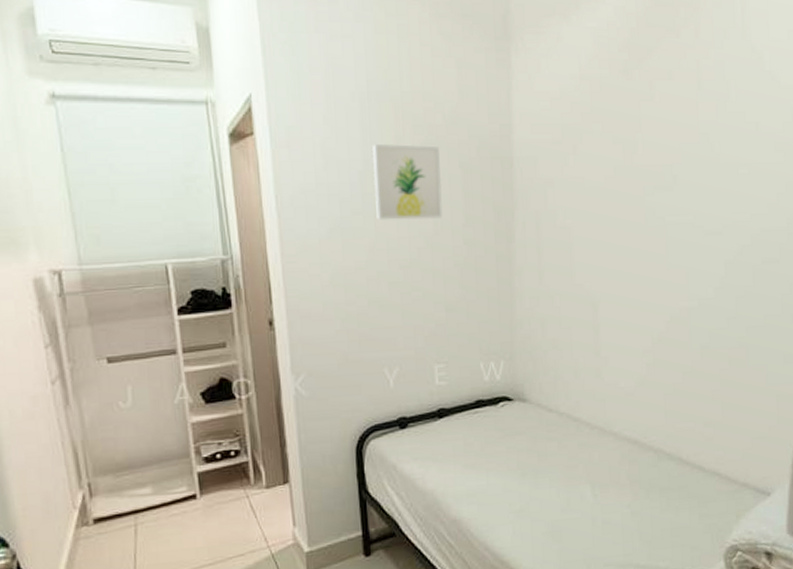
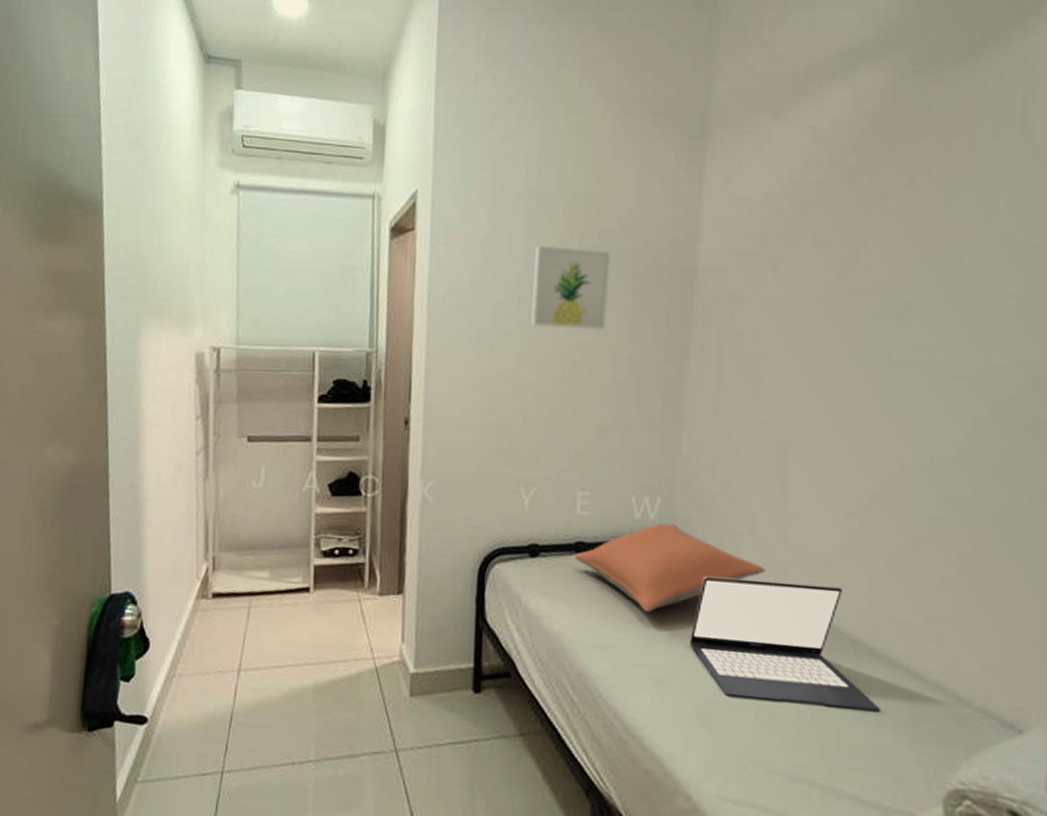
pillow: none [438,381,590,458] -> present [574,523,766,612]
laptop: none [537,411,679,513] -> present [689,576,881,711]

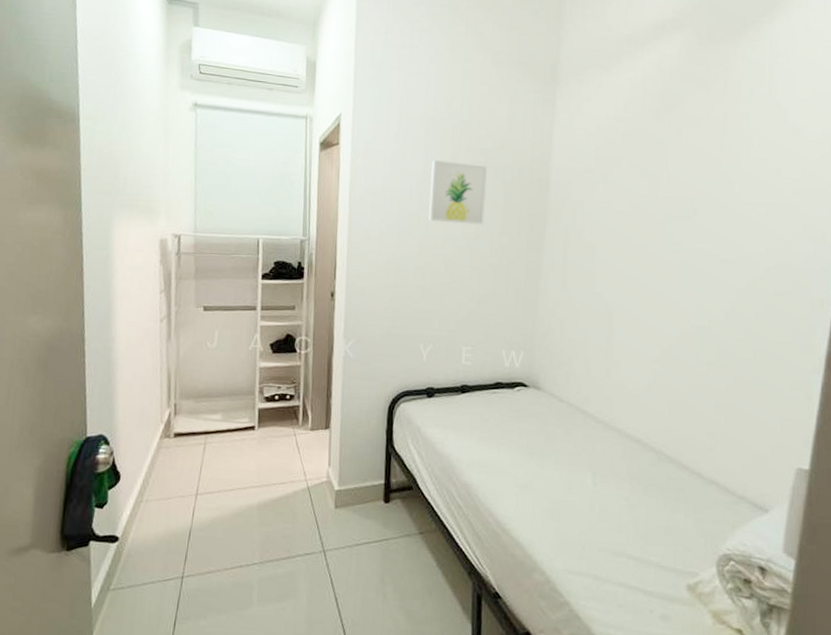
pillow: present [574,523,766,612] -> none [460,370,598,436]
laptop: present [689,576,881,711] -> none [543,408,675,501]

